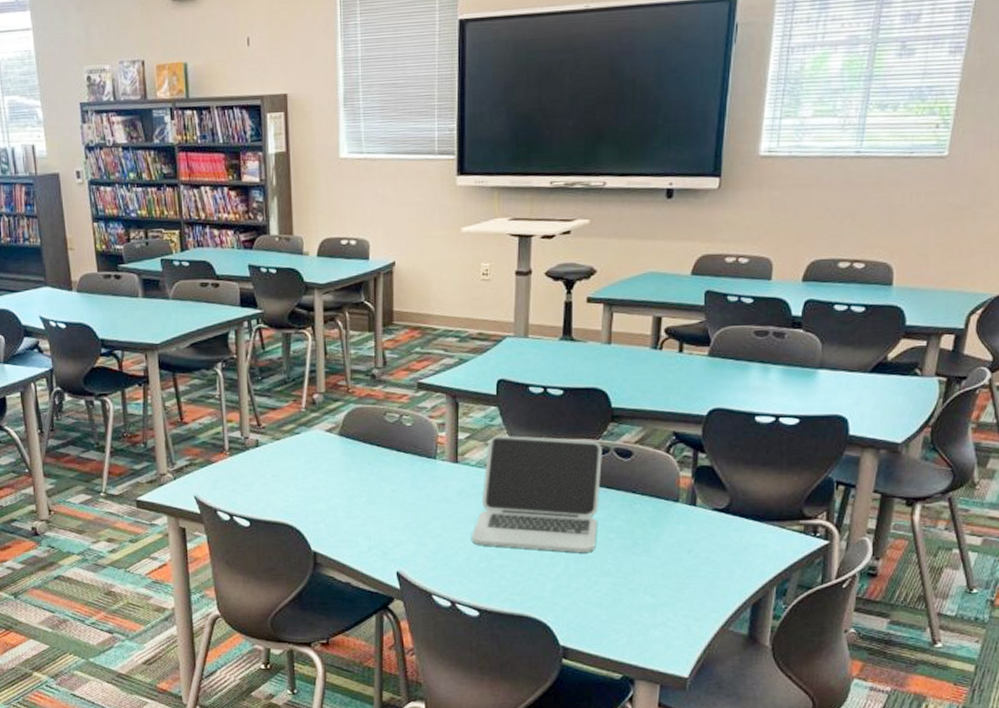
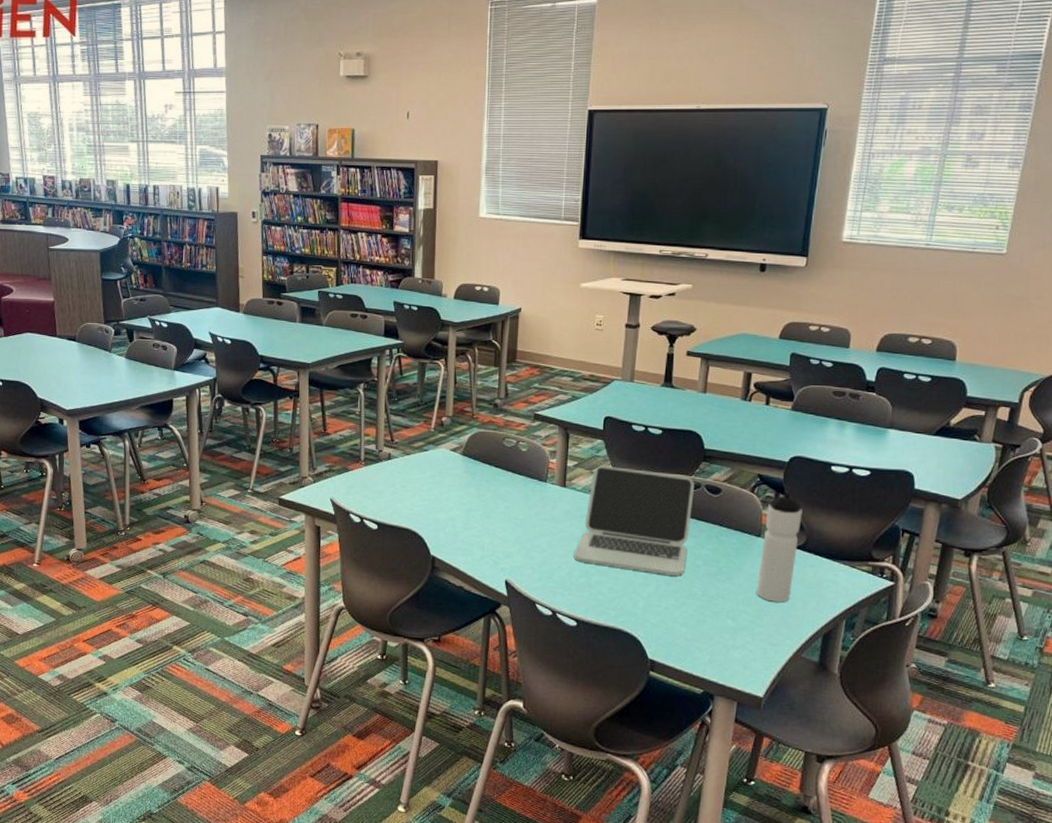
water bottle: none [676,450,725,573] -> present [756,493,803,602]

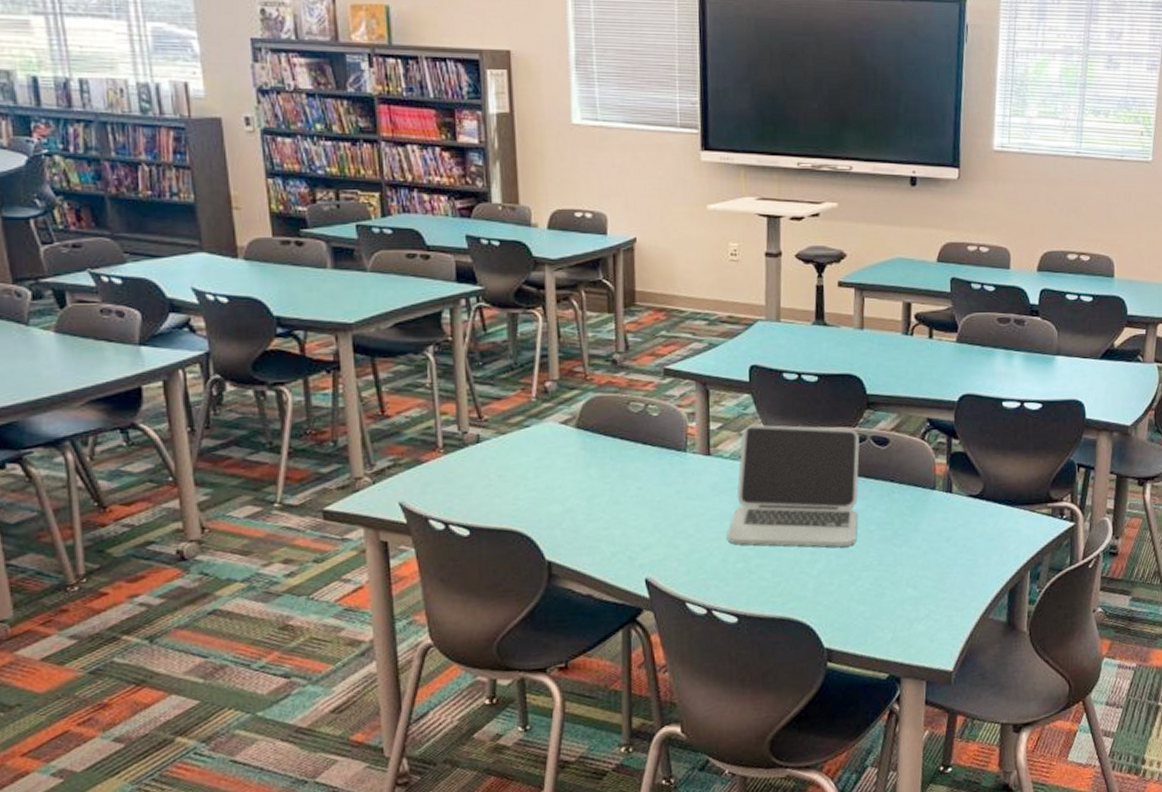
water bottle: present [756,493,803,602] -> none [936,436,977,562]

